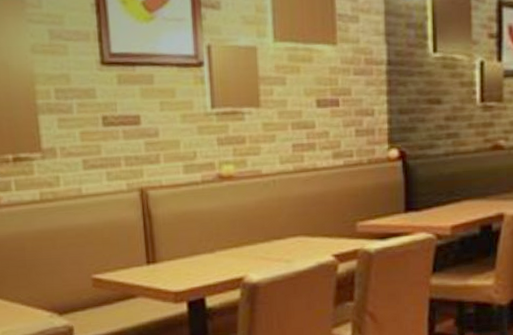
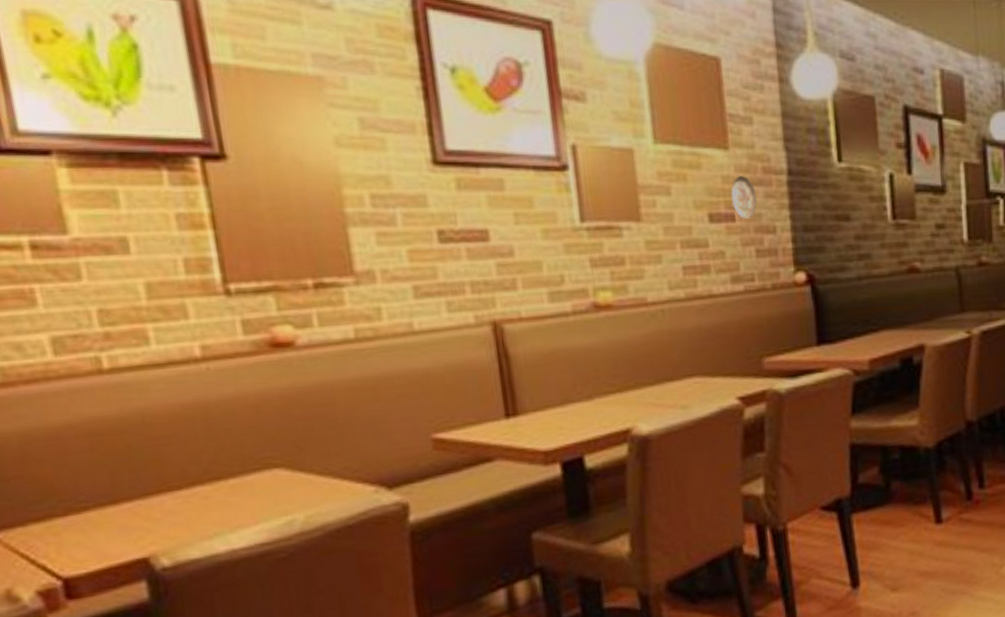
decorative plate: none [336,66,359,104] -> present [730,175,757,219]

